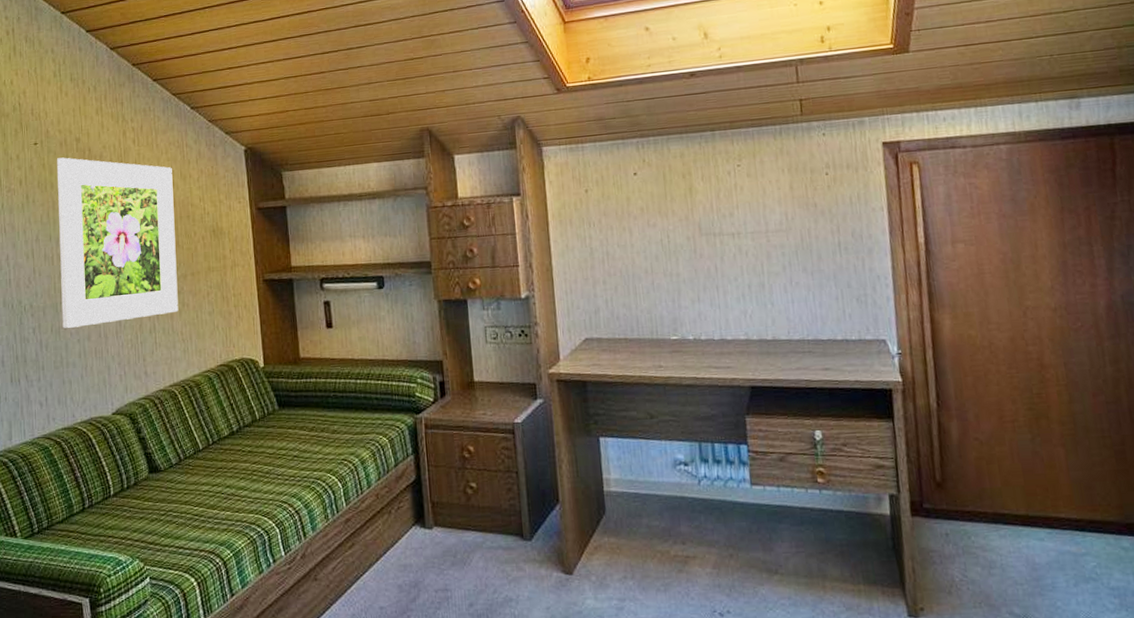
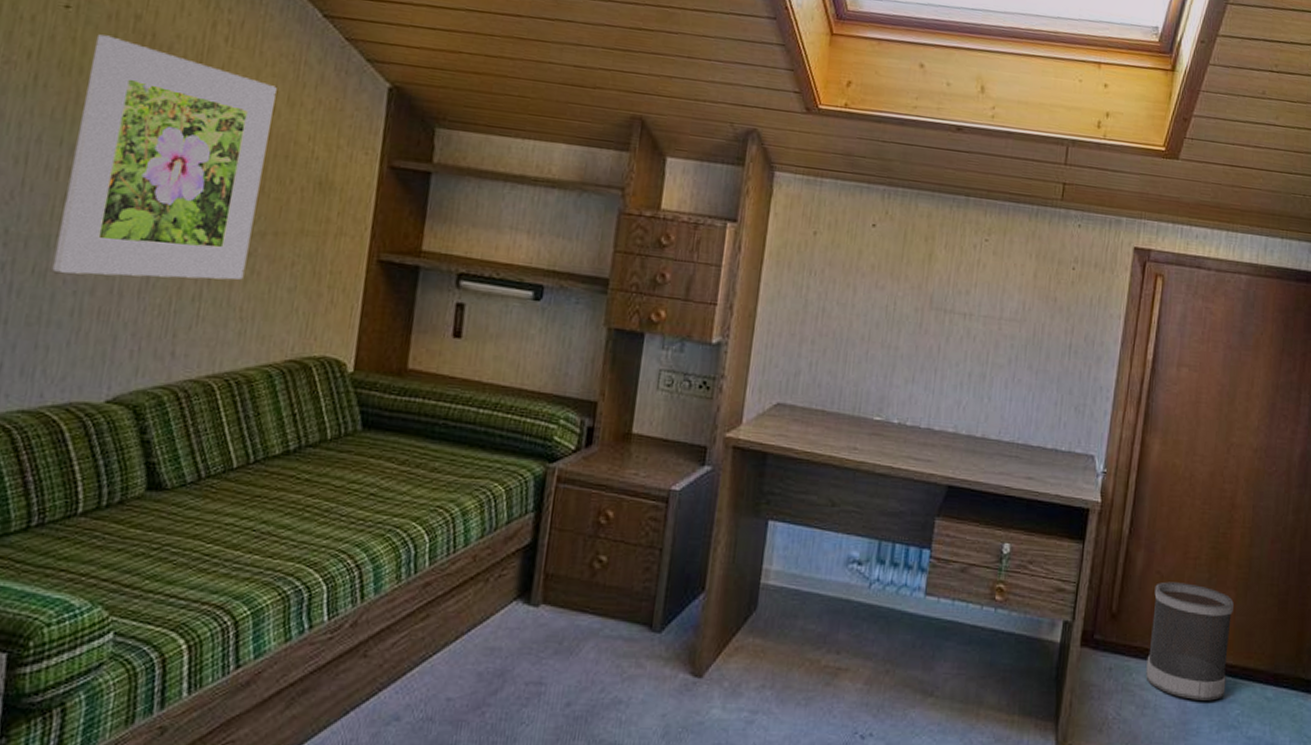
wastebasket: none [975,445,1075,557] -> present [1146,581,1234,701]

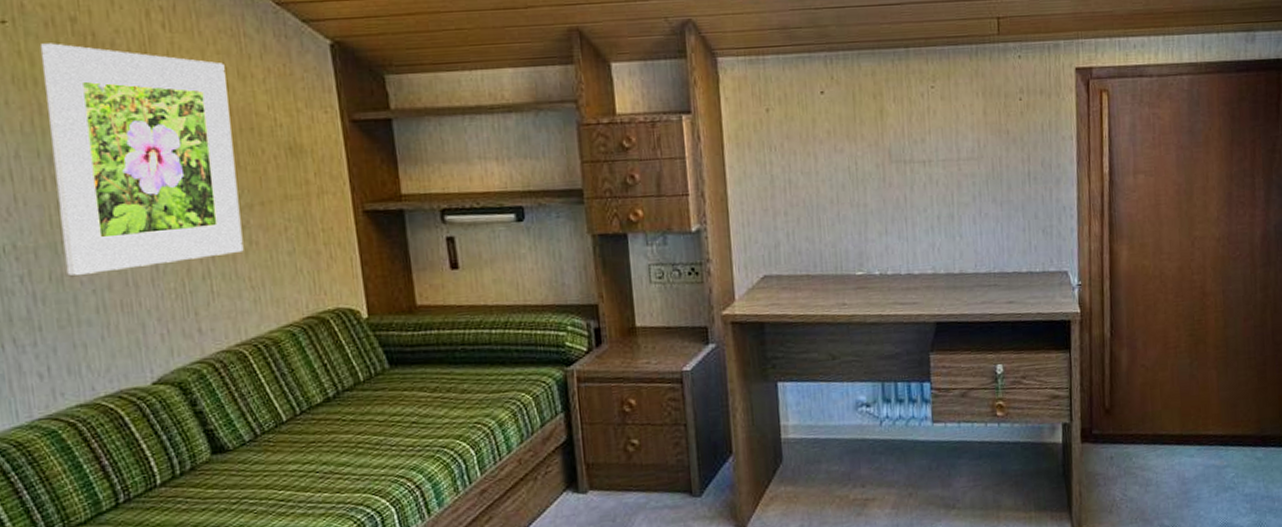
wastebasket: present [1146,581,1234,701] -> none [1141,370,1219,472]

